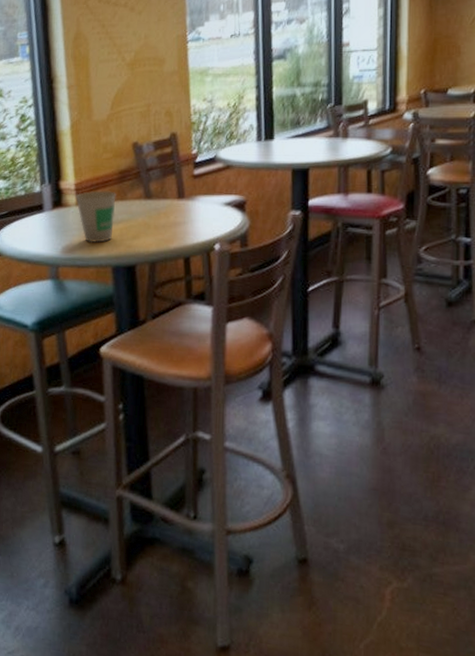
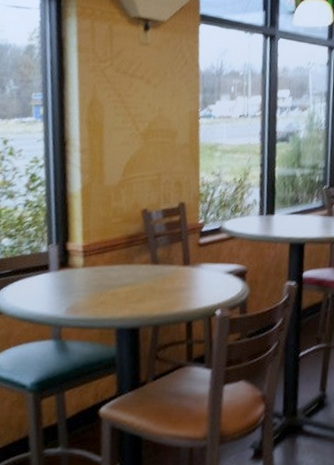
paper cup: present [75,190,116,244] -> none [82,253,124,305]

